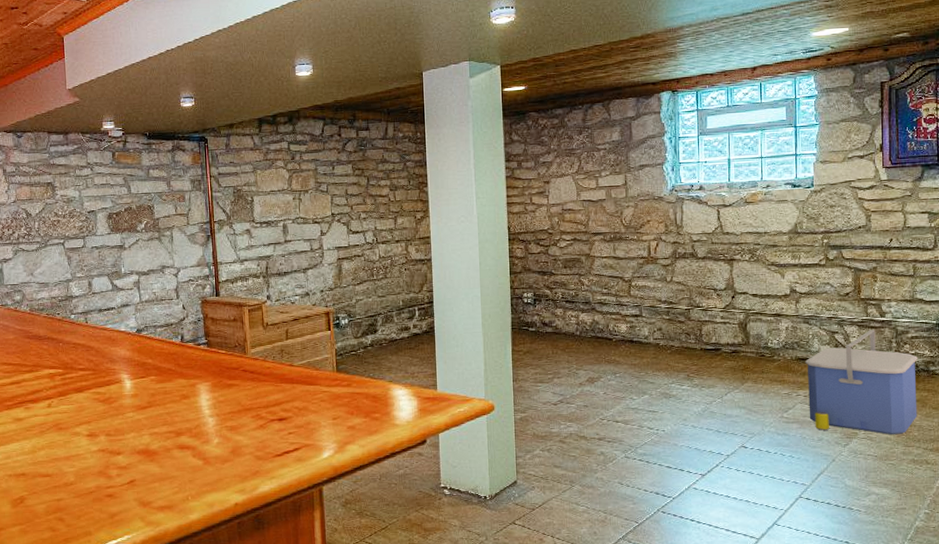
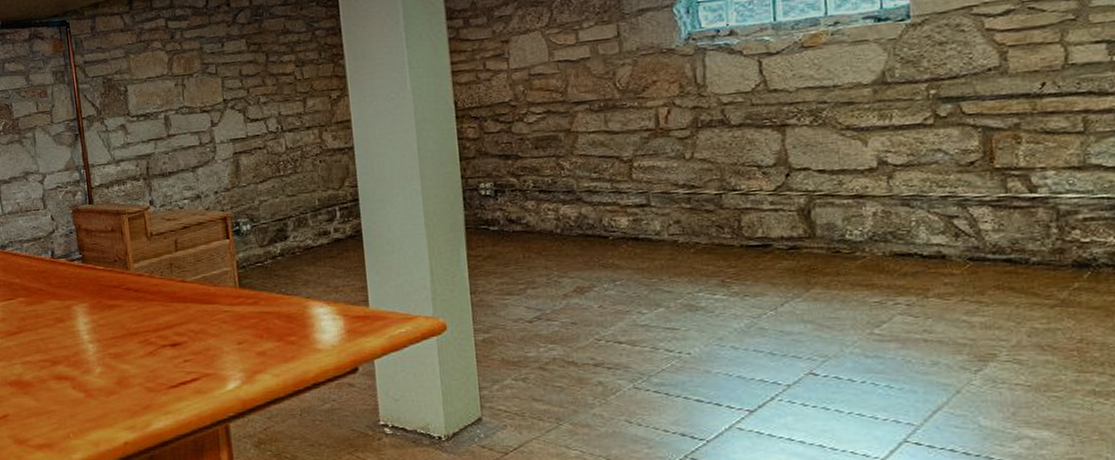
cooler: present [805,330,917,435] -> none [906,211,1098,356]

